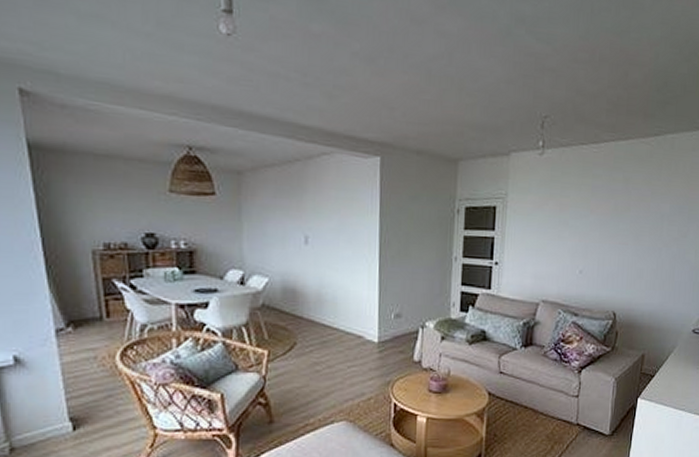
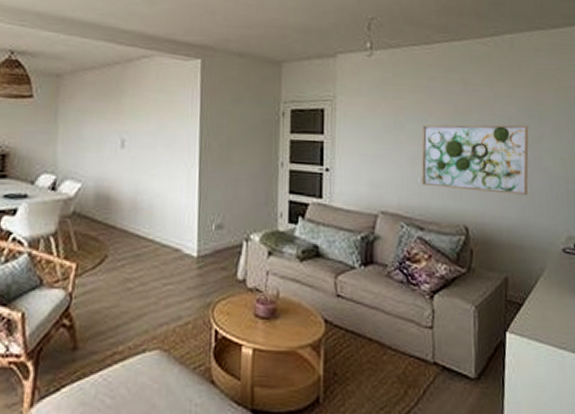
wall art: none [579,221,678,284] -> present [421,124,529,195]

